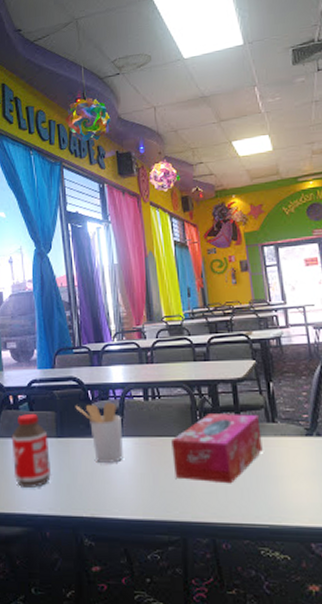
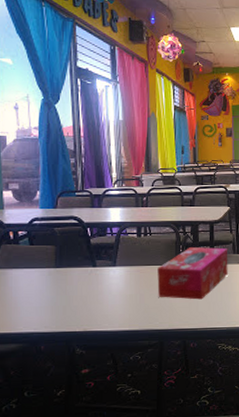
bottle: present [11,413,51,487] -> none [10,247,48,311]
utensil holder: present [75,402,123,463] -> none [74,238,116,287]

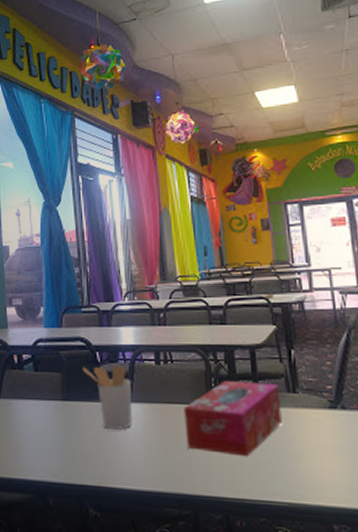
utensil holder: none [74,238,116,287] -> present [82,365,132,430]

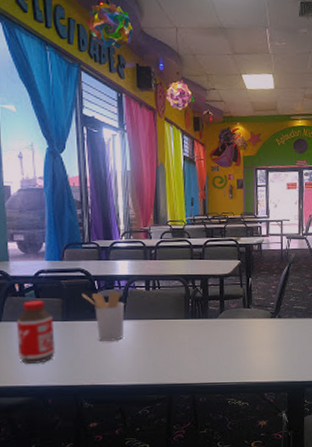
bottle: none [15,374,55,452] -> present [16,300,55,364]
tissue box: present [184,381,282,457] -> none [166,301,238,354]

